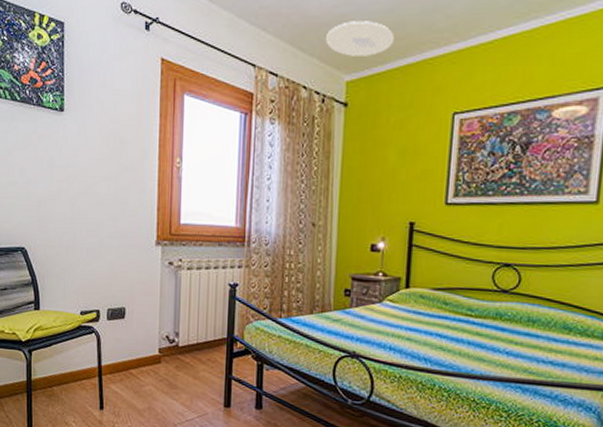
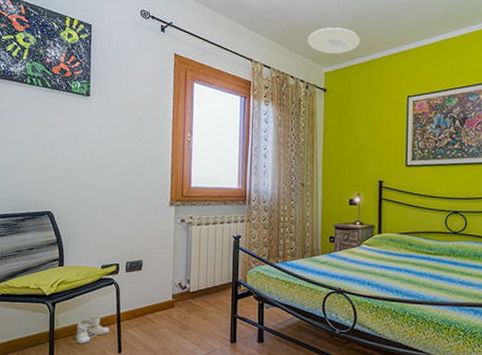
boots: none [48,367,90,398] -> present [70,316,110,345]

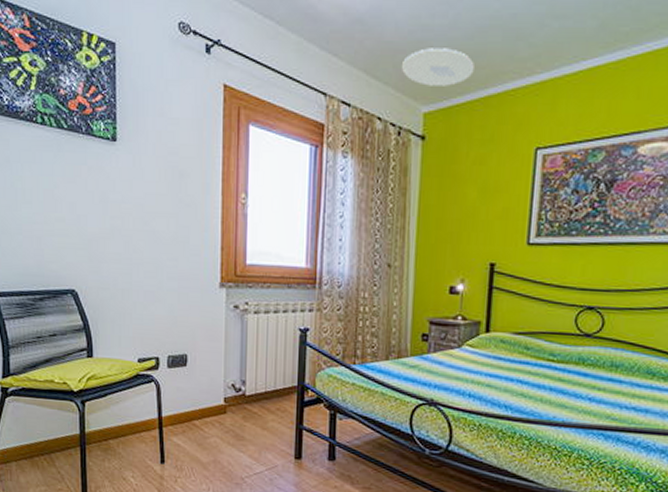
boots: present [70,316,110,345] -> none [104,419,150,452]

